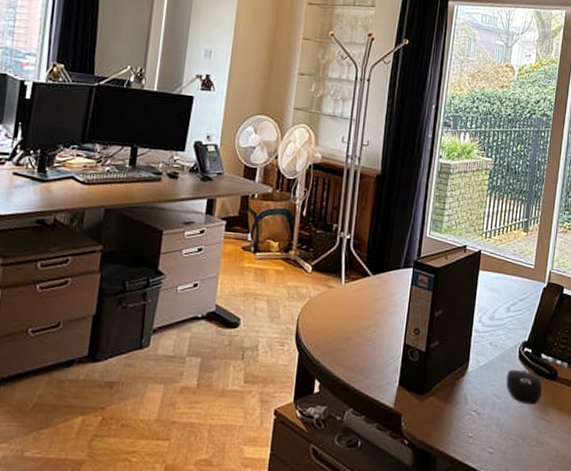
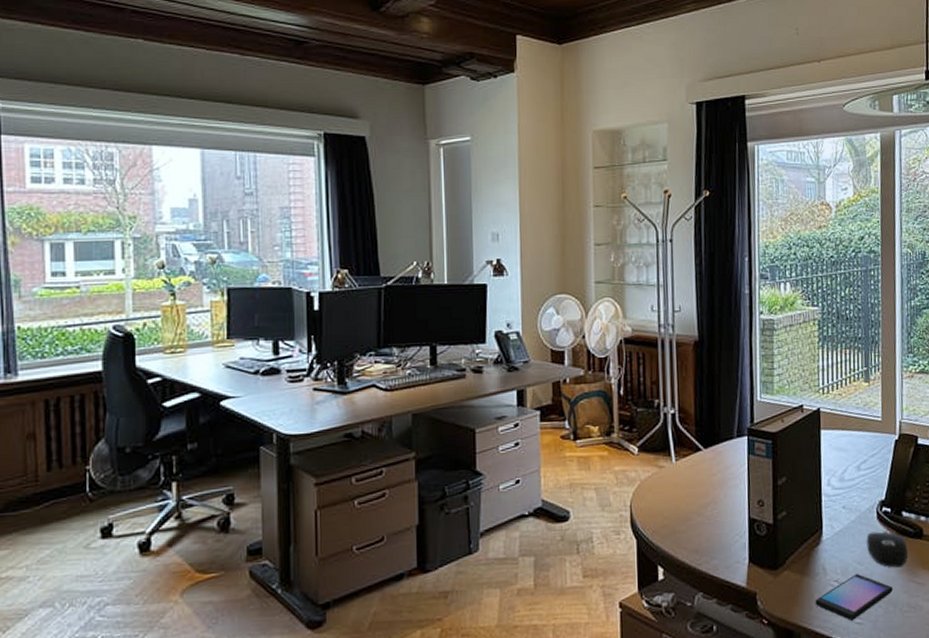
smartphone: none [453,407,524,450] -> present [815,574,893,622]

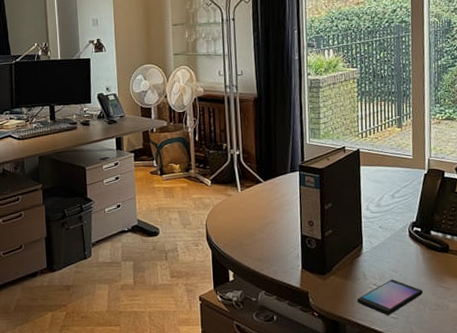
computer mouse: present [866,531,908,568] -> none [400,246,436,275]

